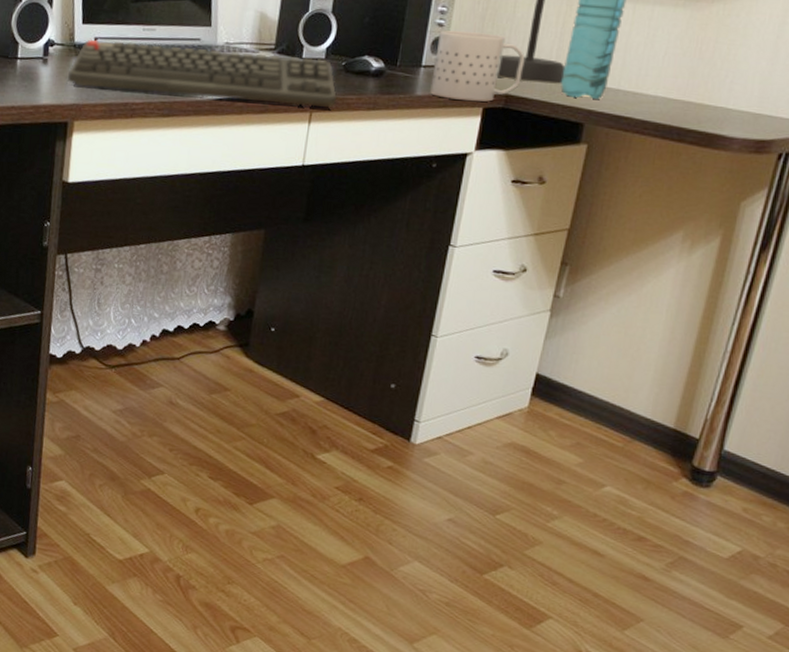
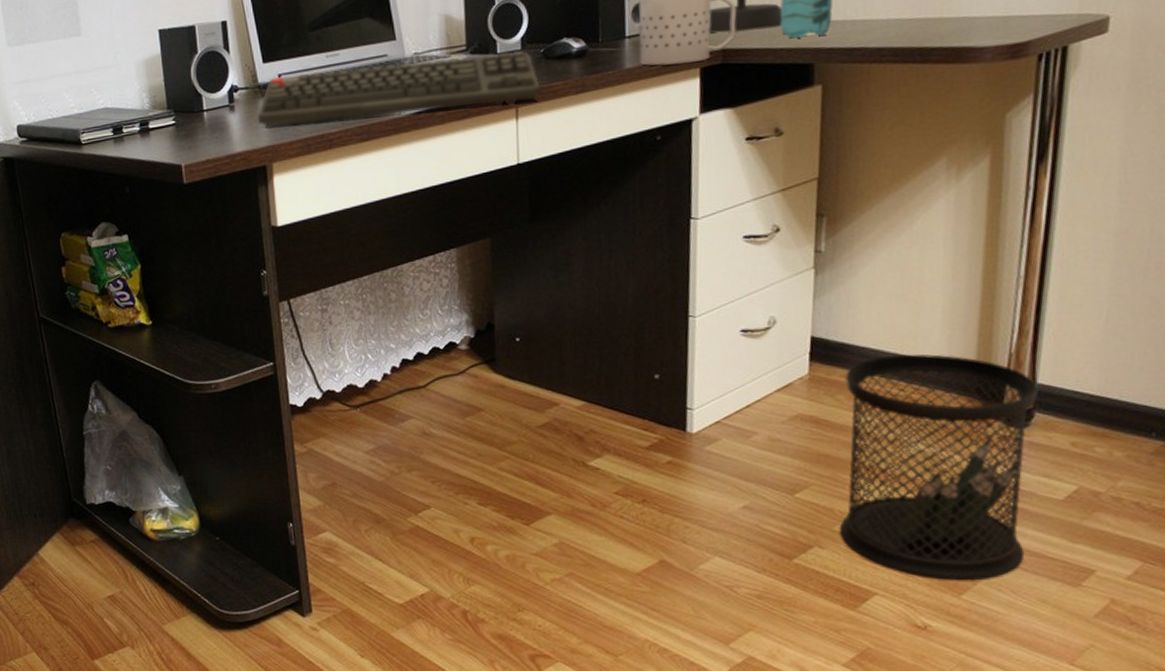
pencil holder: none [529,402,725,619] -> present [839,354,1039,581]

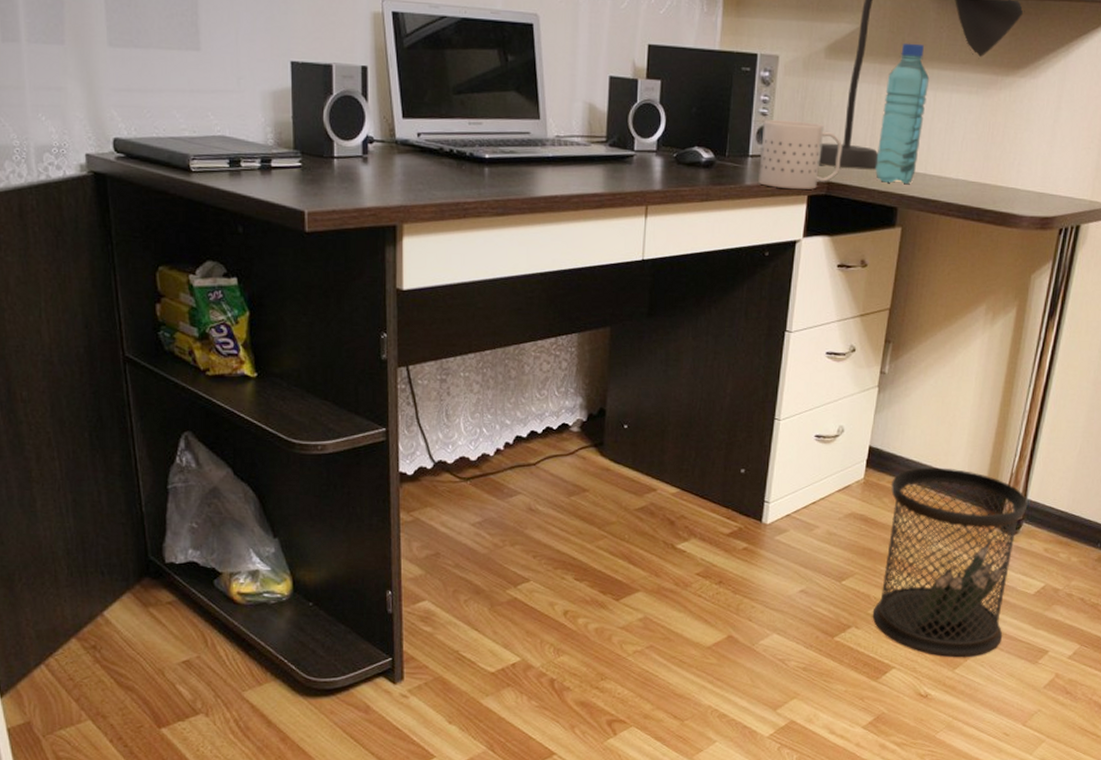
computer keyboard: present [258,50,543,126] -> none [392,135,671,200]

